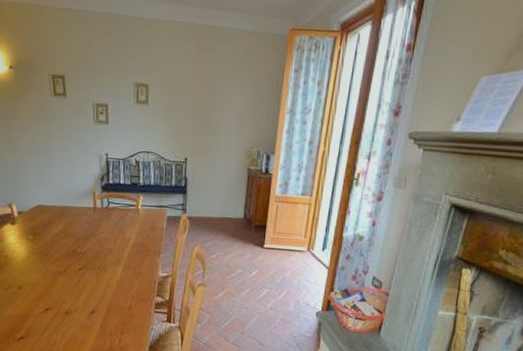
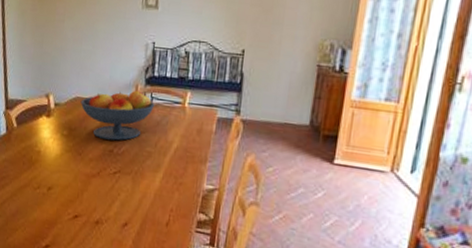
fruit bowl: none [43,196,112,241] -> present [80,90,155,141]

